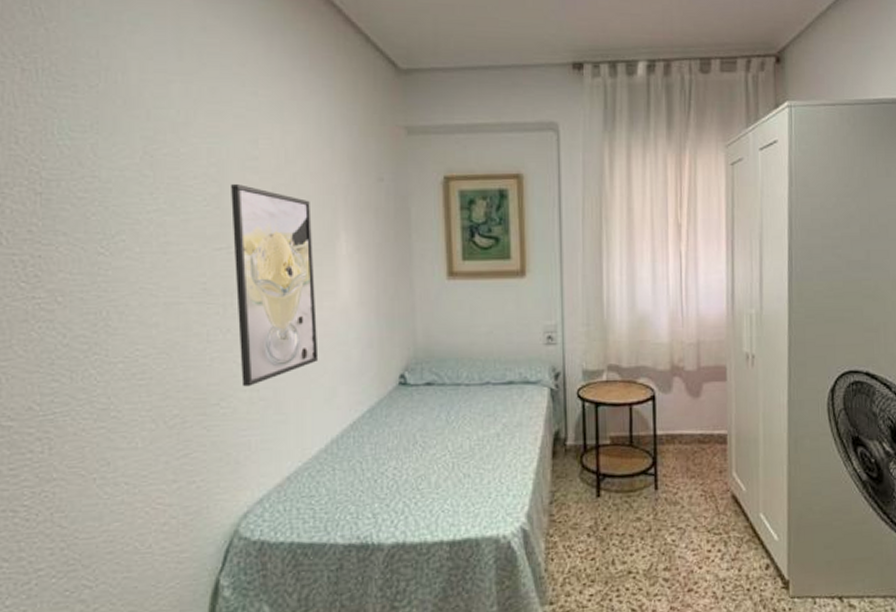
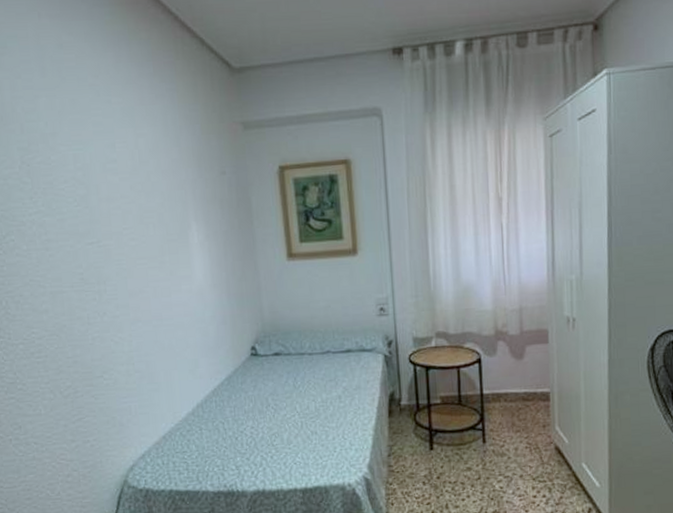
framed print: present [231,184,319,387] -> none [96,185,182,361]

